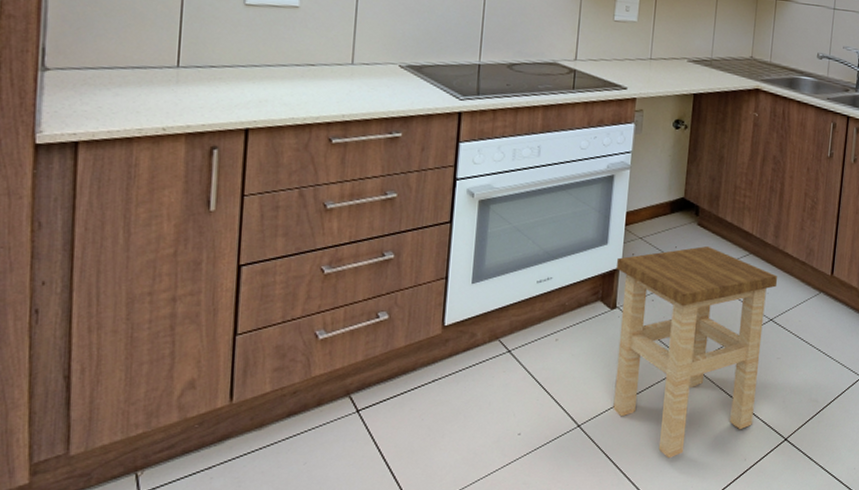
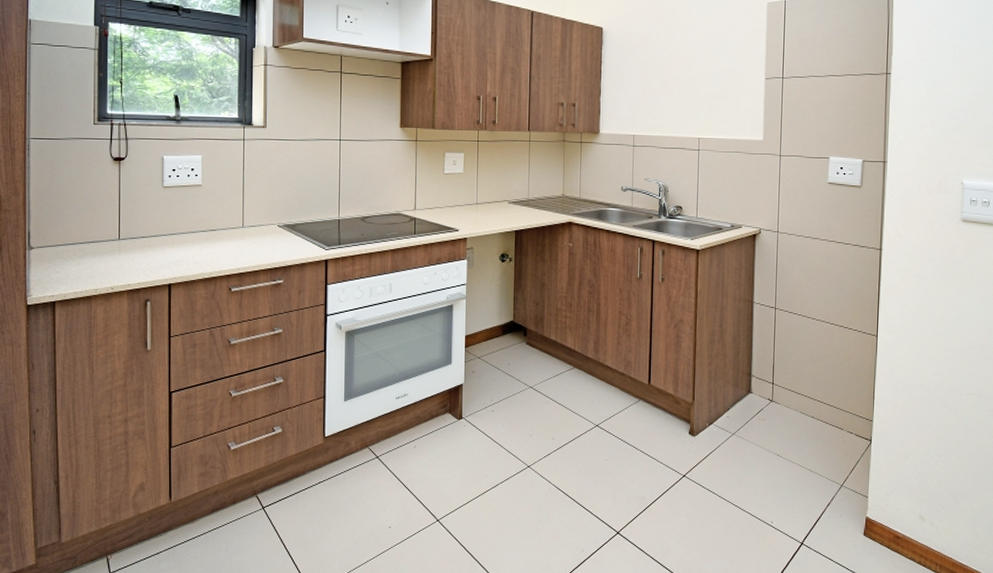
stool: present [613,246,778,459] -> none [459,363,601,549]

